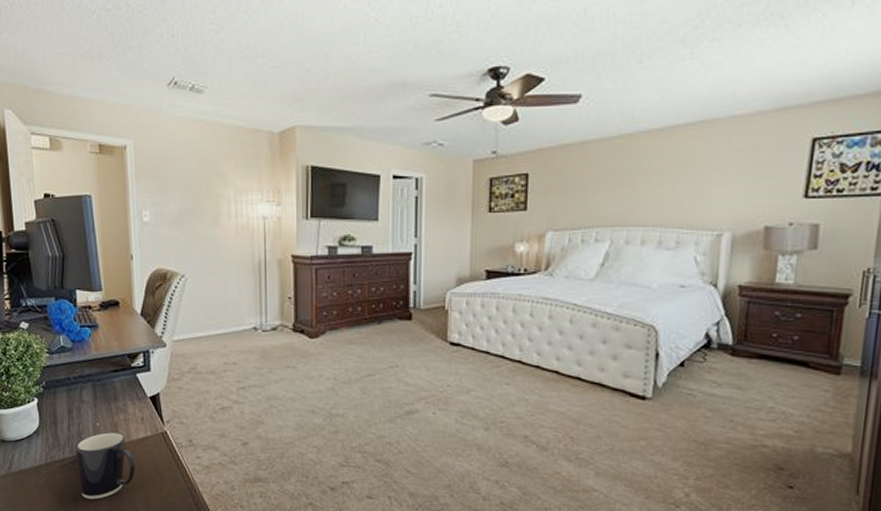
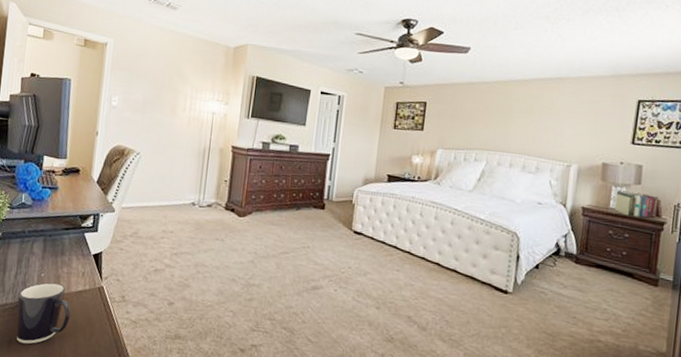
books: none [781,259,847,291] -> present [614,190,663,219]

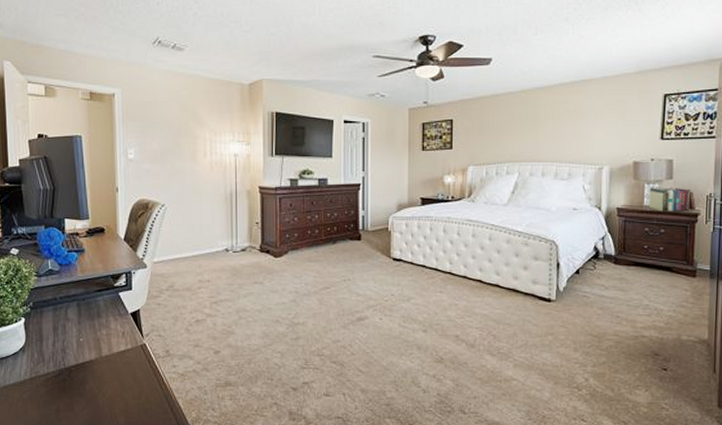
mug: present [16,282,71,345] -> none [59,346,116,410]

